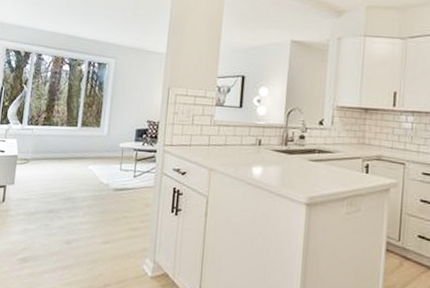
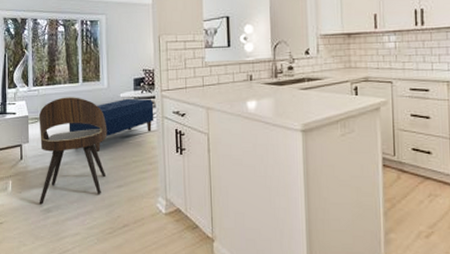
dining chair: none [15,140,101,253] -> present [38,97,108,205]
bench: none [59,149,154,202] -> present [68,98,154,151]

